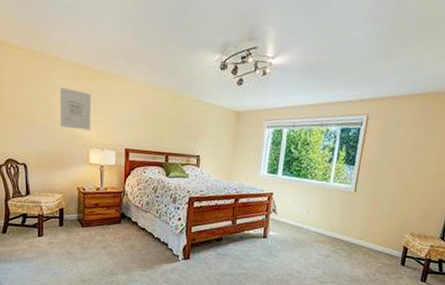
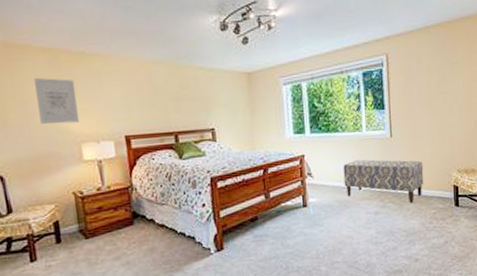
bench: none [303,206,380,254] -> present [343,159,424,203]

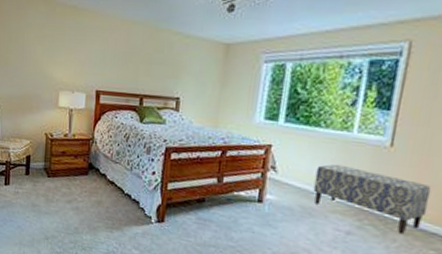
wall art: present [34,77,80,124] -> none [32,25,64,71]

